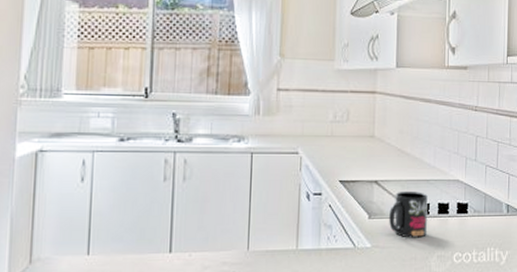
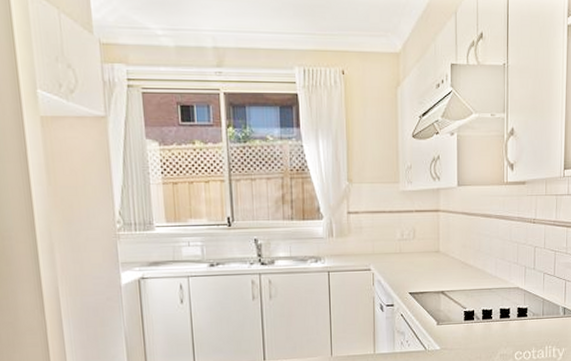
mug: present [389,190,428,238] -> none [456,299,490,341]

